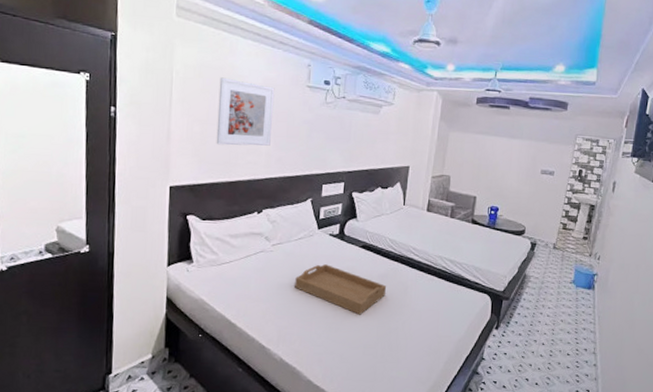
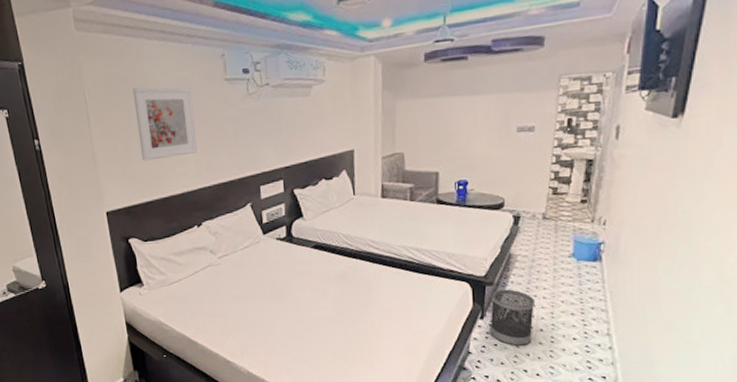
serving tray: present [295,264,387,315] -> none [248,271,348,320]
wastebasket: none [502,304,541,356] -> present [490,289,536,346]

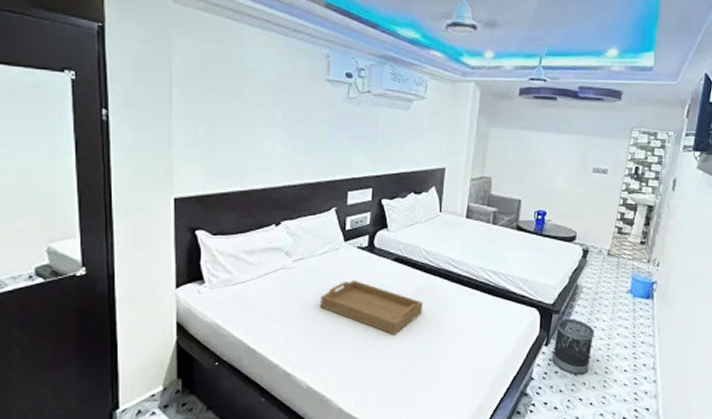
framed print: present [132,87,197,161] -> none [225,72,290,150]
serving tray: none [248,271,348,320] -> present [320,280,424,335]

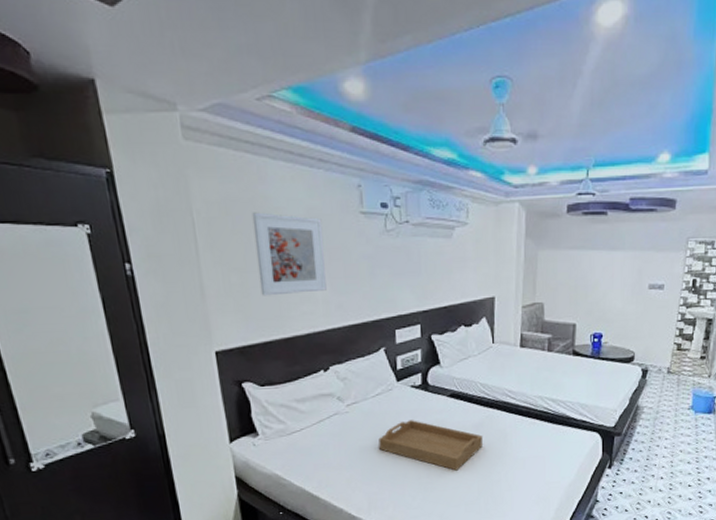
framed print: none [225,72,290,150] -> present [252,212,327,296]
wastebasket: present [552,318,595,374] -> none [616,439,658,494]

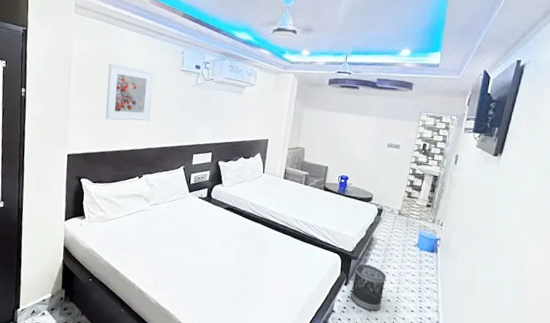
serving tray: present [378,420,483,471] -> none [169,223,248,268]
wastebasket: none [616,439,658,494] -> present [350,264,387,311]

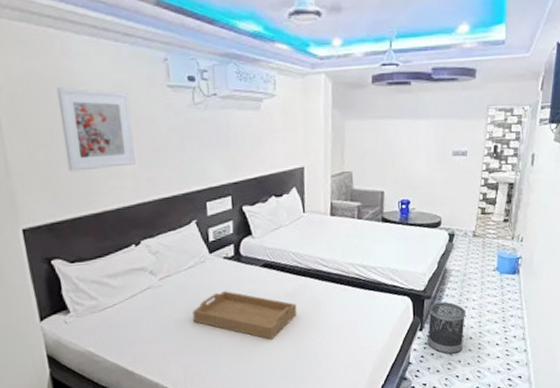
serving tray: none [169,223,248,268] -> present [193,291,297,340]

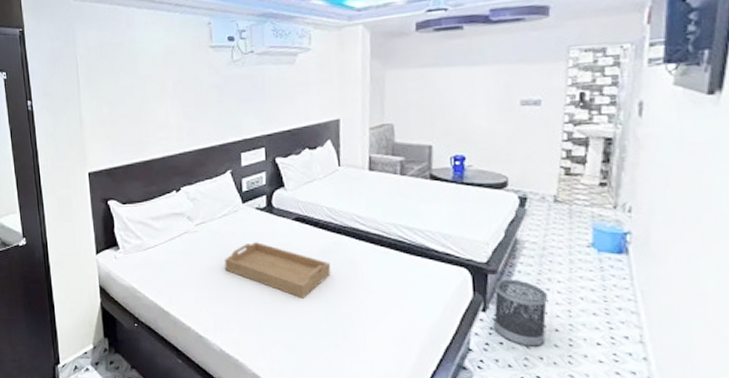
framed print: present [56,87,136,172] -> none [121,53,180,124]

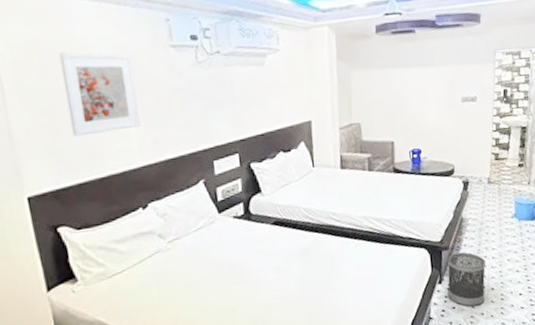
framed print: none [121,53,180,124] -> present [59,52,141,137]
serving tray: present [225,242,331,299] -> none [203,251,311,300]

